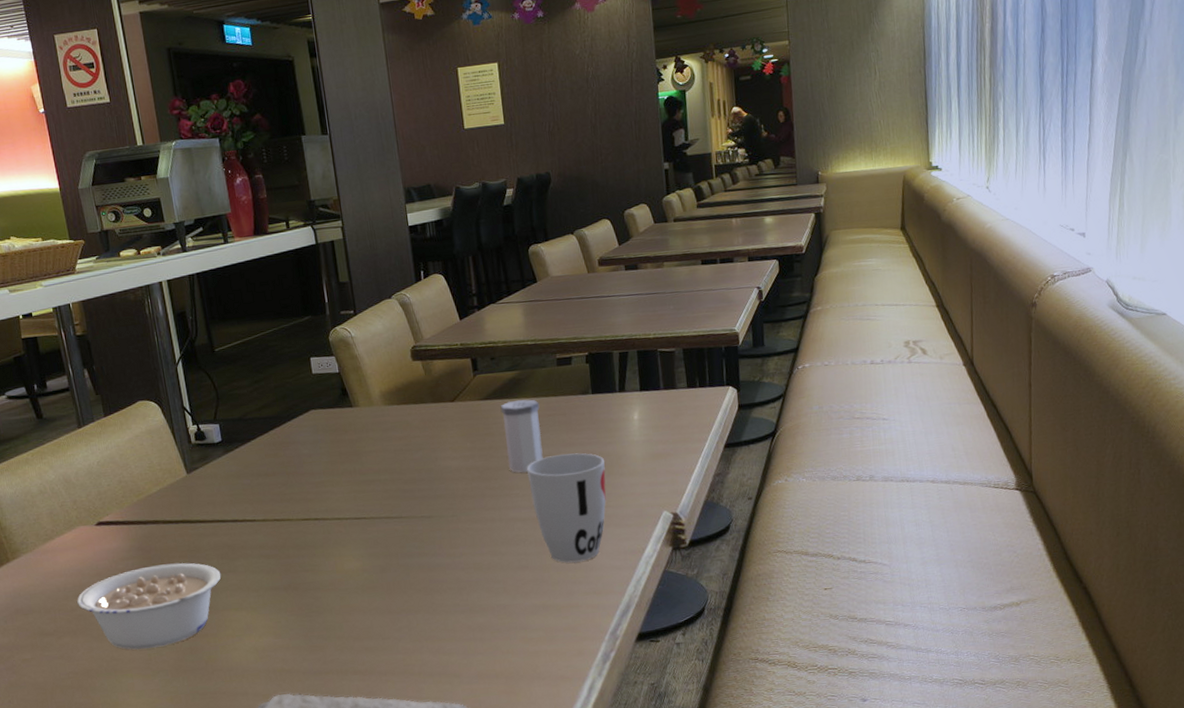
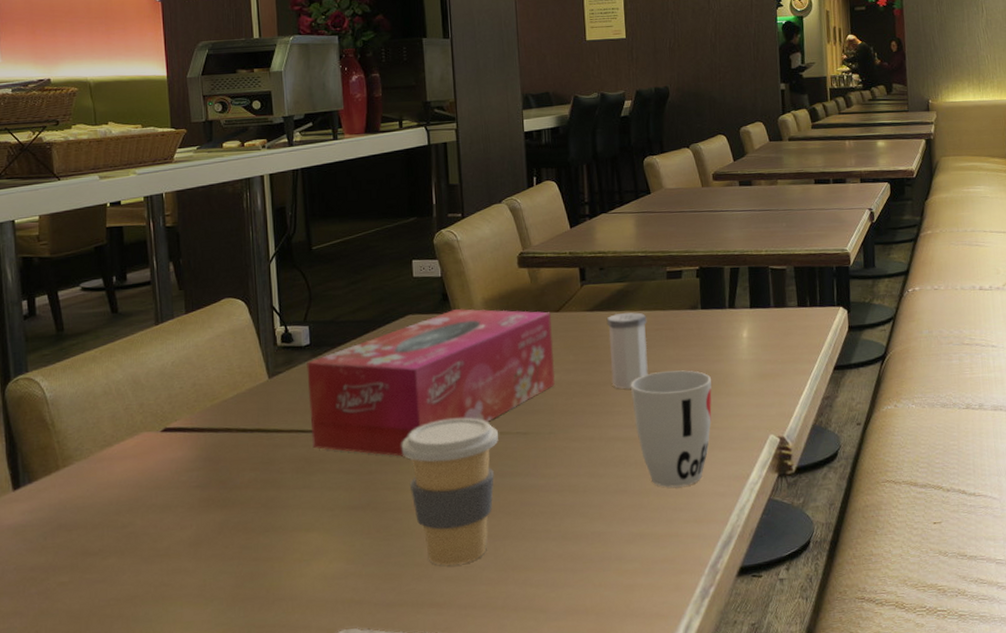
legume: present [77,563,221,650] -> none [130,476,294,574]
tissue box: none [220,401,455,541] -> present [307,309,556,457]
coffee cup: none [314,504,405,638] -> present [401,417,498,566]

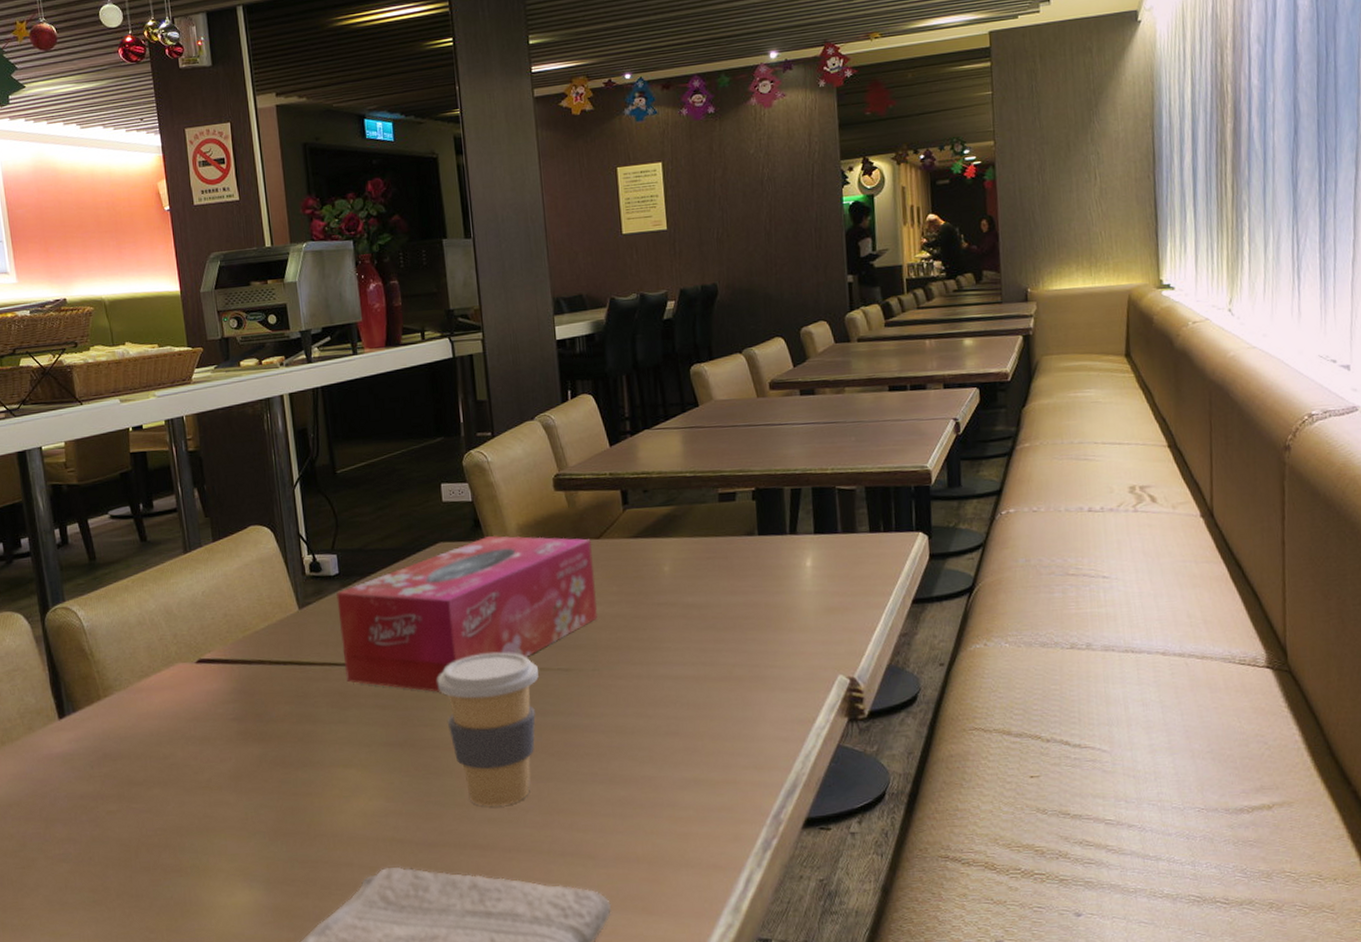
salt shaker: present [606,312,648,389] -> none [652,539,700,624]
cup: present [631,370,712,488] -> none [681,603,772,731]

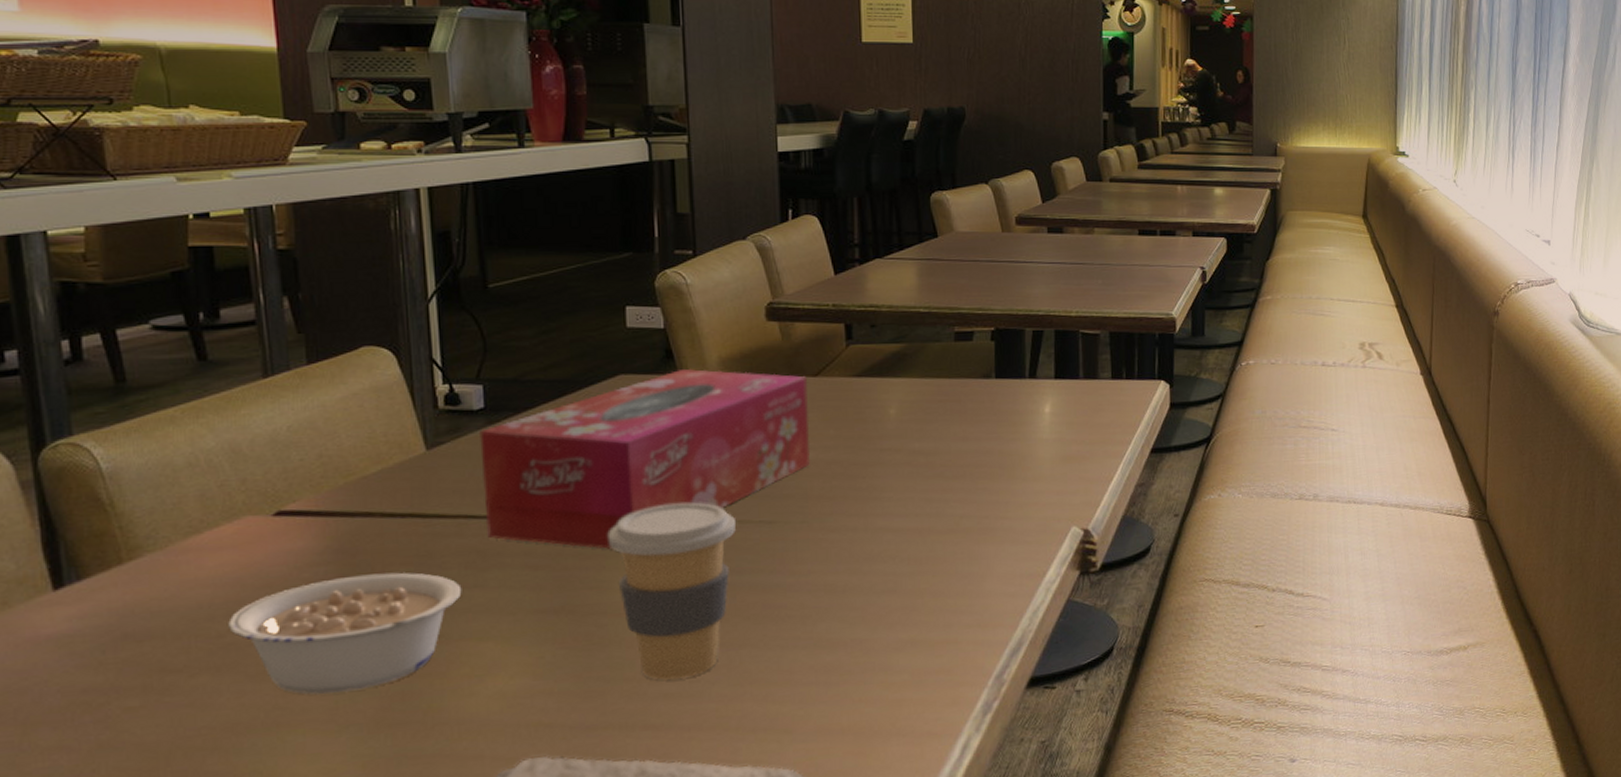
legume: none [170,710,330,807] -> present [228,572,462,695]

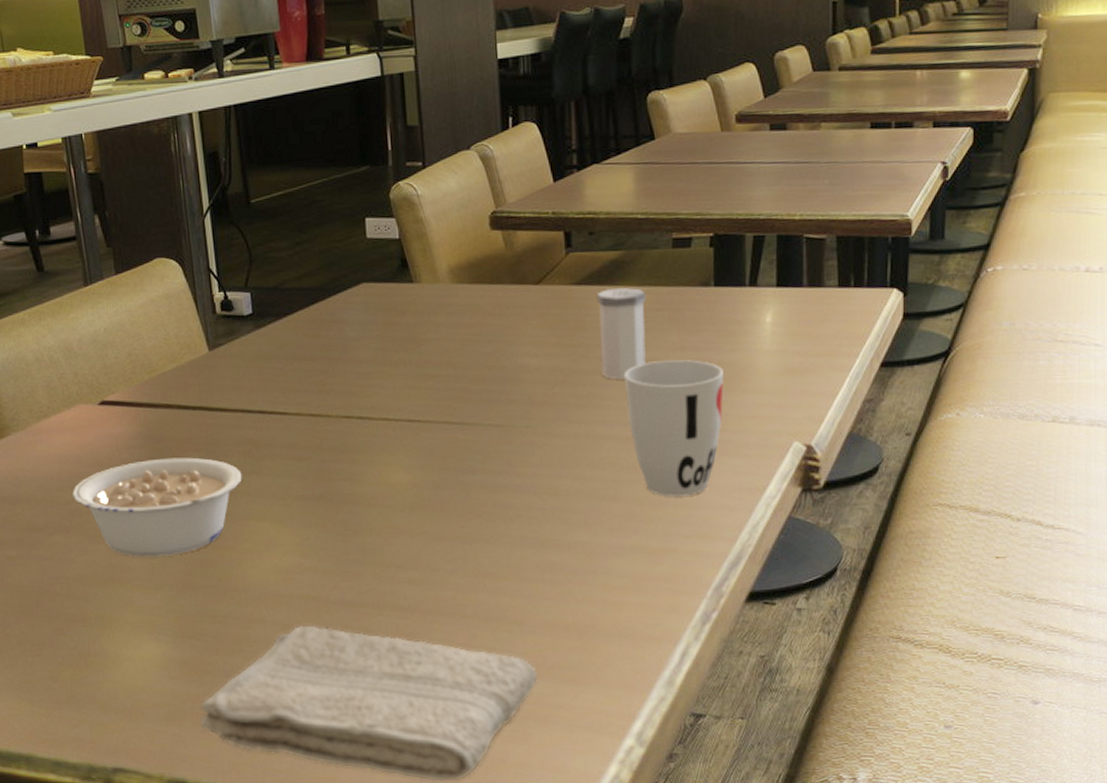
tissue box: present [480,369,811,549] -> none [250,278,535,445]
coffee cup: present [607,502,736,681] -> none [357,404,467,568]
salt shaker: none [877,380,928,471] -> present [596,288,646,380]
cup: none [906,450,1005,587] -> present [624,360,724,497]

